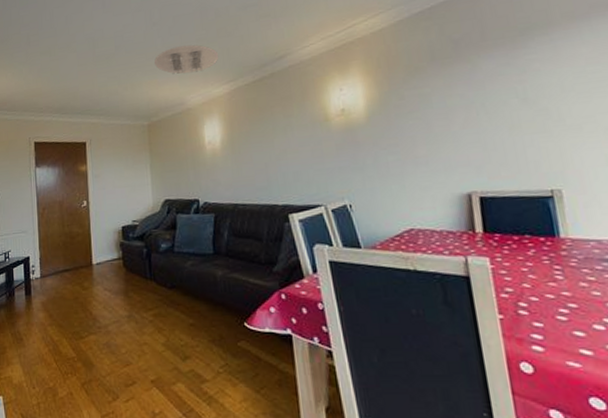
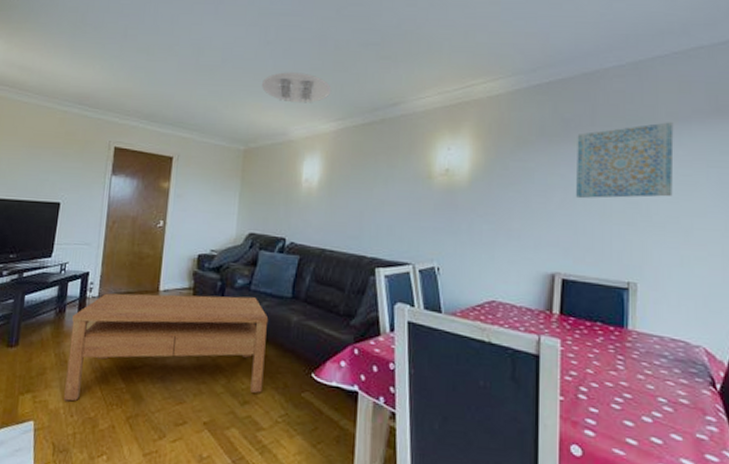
coffee table: none [21,258,200,375] -> present [64,293,269,401]
wall art: none [469,22,584,115] -> present [576,122,674,199]

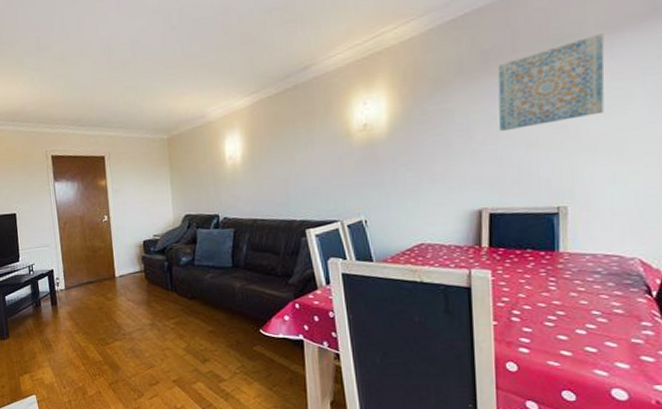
coffee table: present [64,293,269,401] -> none [48,271,219,377]
ceiling light: present [262,72,332,103] -> none [174,52,242,85]

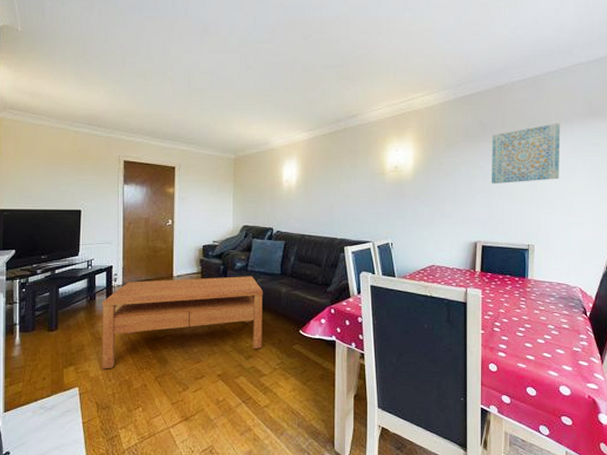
coffee table: none [48,271,219,377] -> present [102,276,264,369]

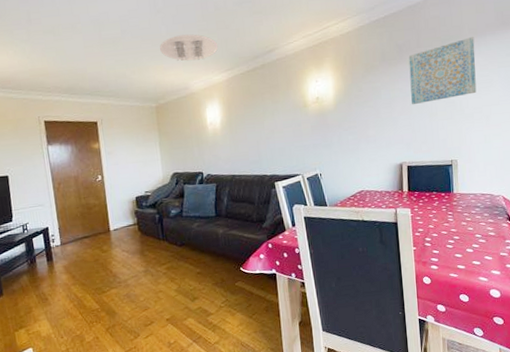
coffee table: present [102,276,264,369] -> none [43,221,206,328]
ceiling light: none [246,92,303,117] -> present [160,34,219,61]

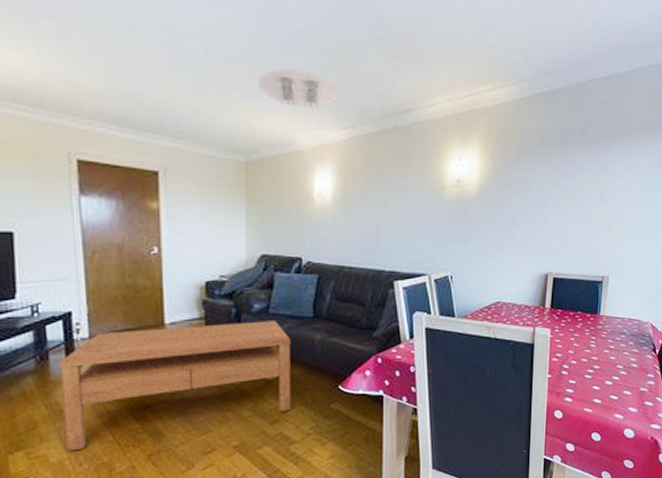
coffee table: none [43,221,206,328] -> present [60,321,291,452]
wall art: present [408,37,477,105] -> none [567,133,645,205]

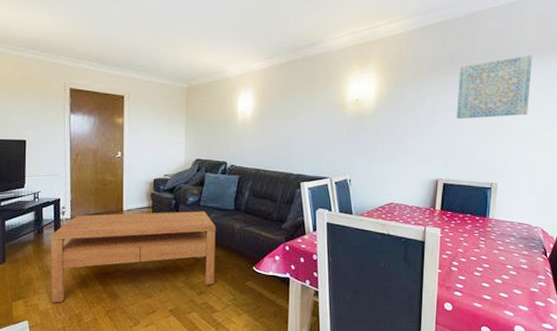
ceiling light: present [259,69,339,108] -> none [199,16,260,44]
wall art: none [567,133,645,205] -> present [457,55,533,120]

